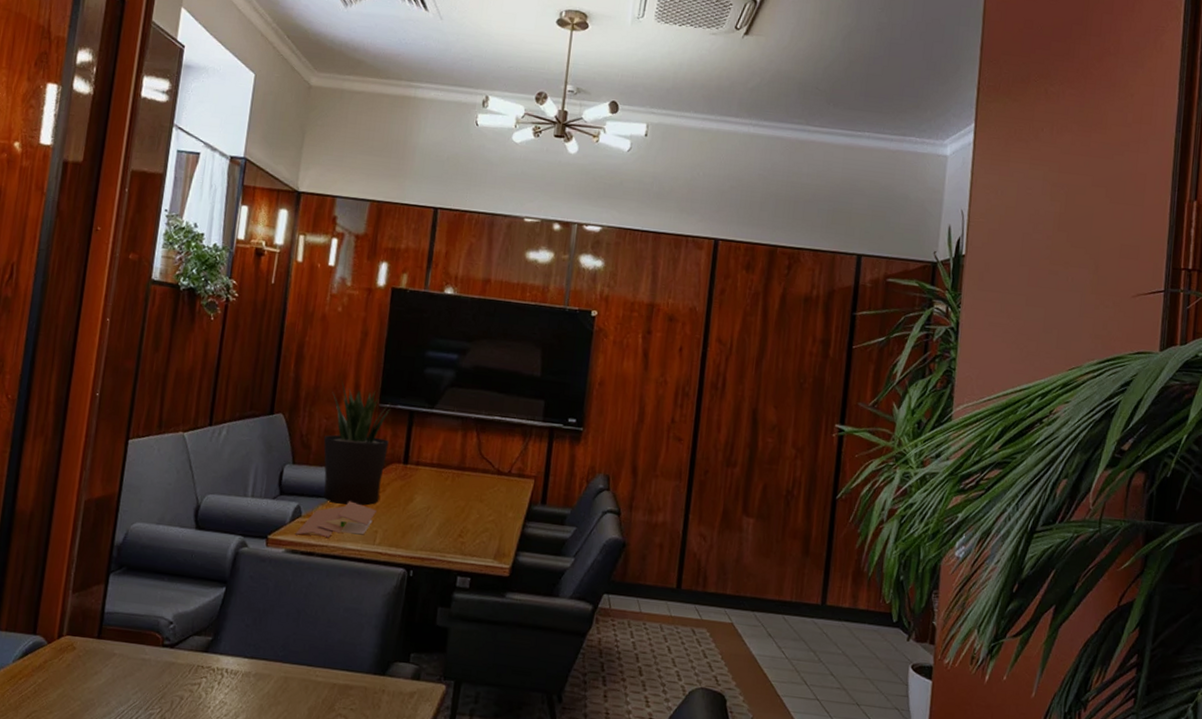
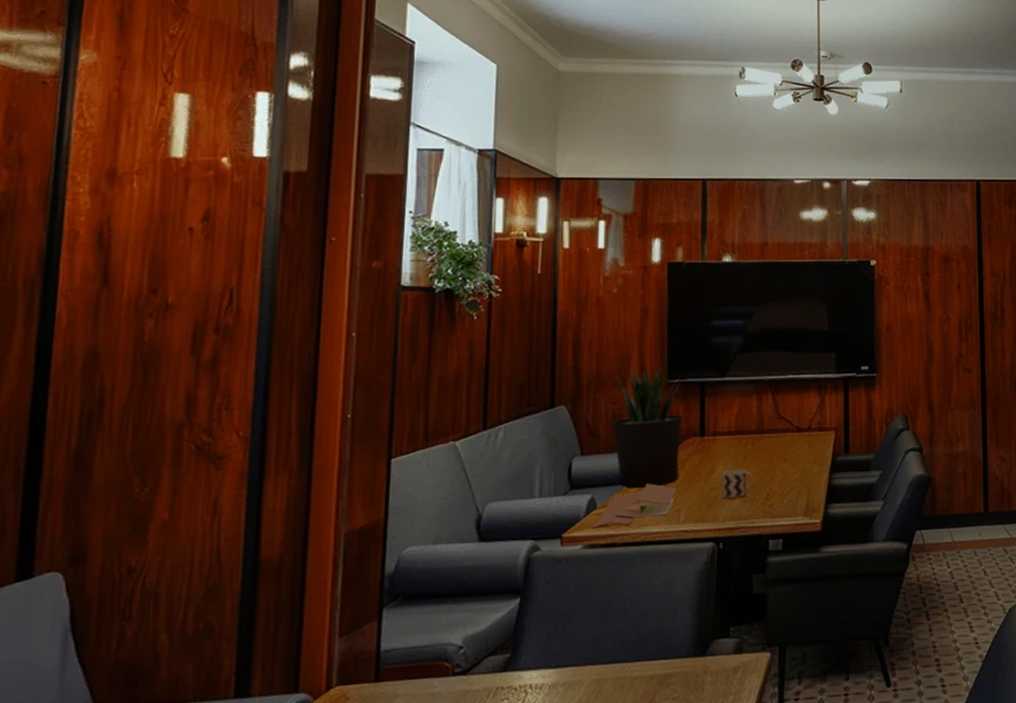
cup: none [417,501,451,530] -> present [721,469,755,499]

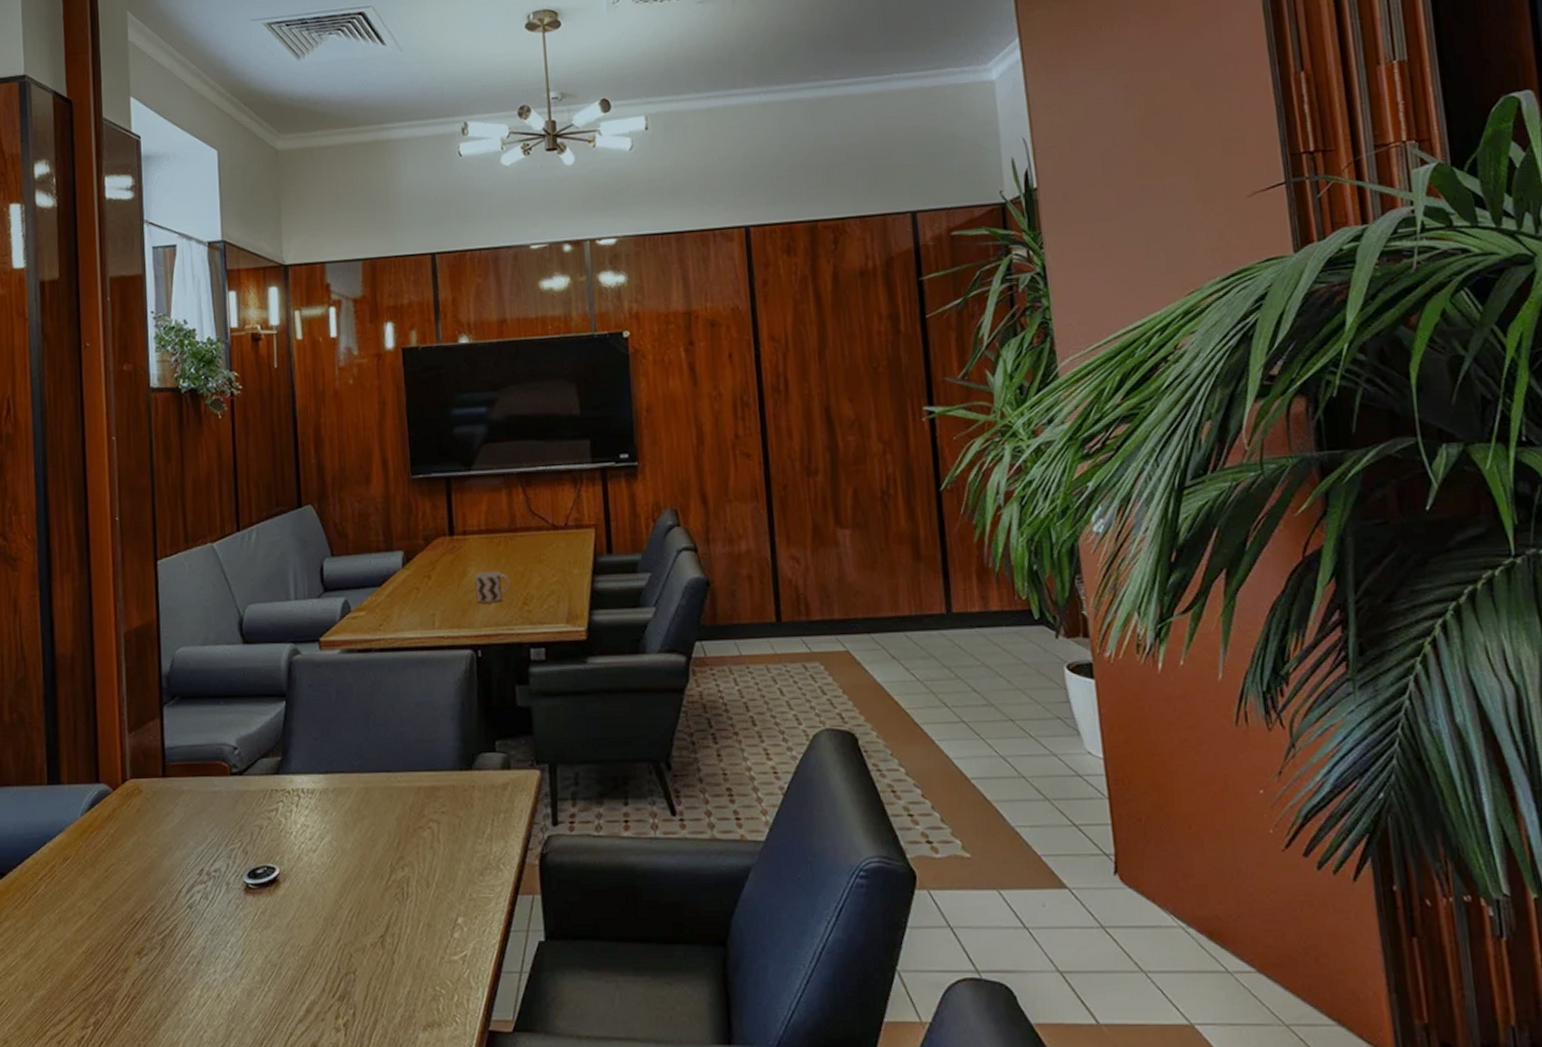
papers: present [592,483,677,528] -> none [348,586,430,632]
planter: present [612,362,682,488] -> none [359,458,430,591]

